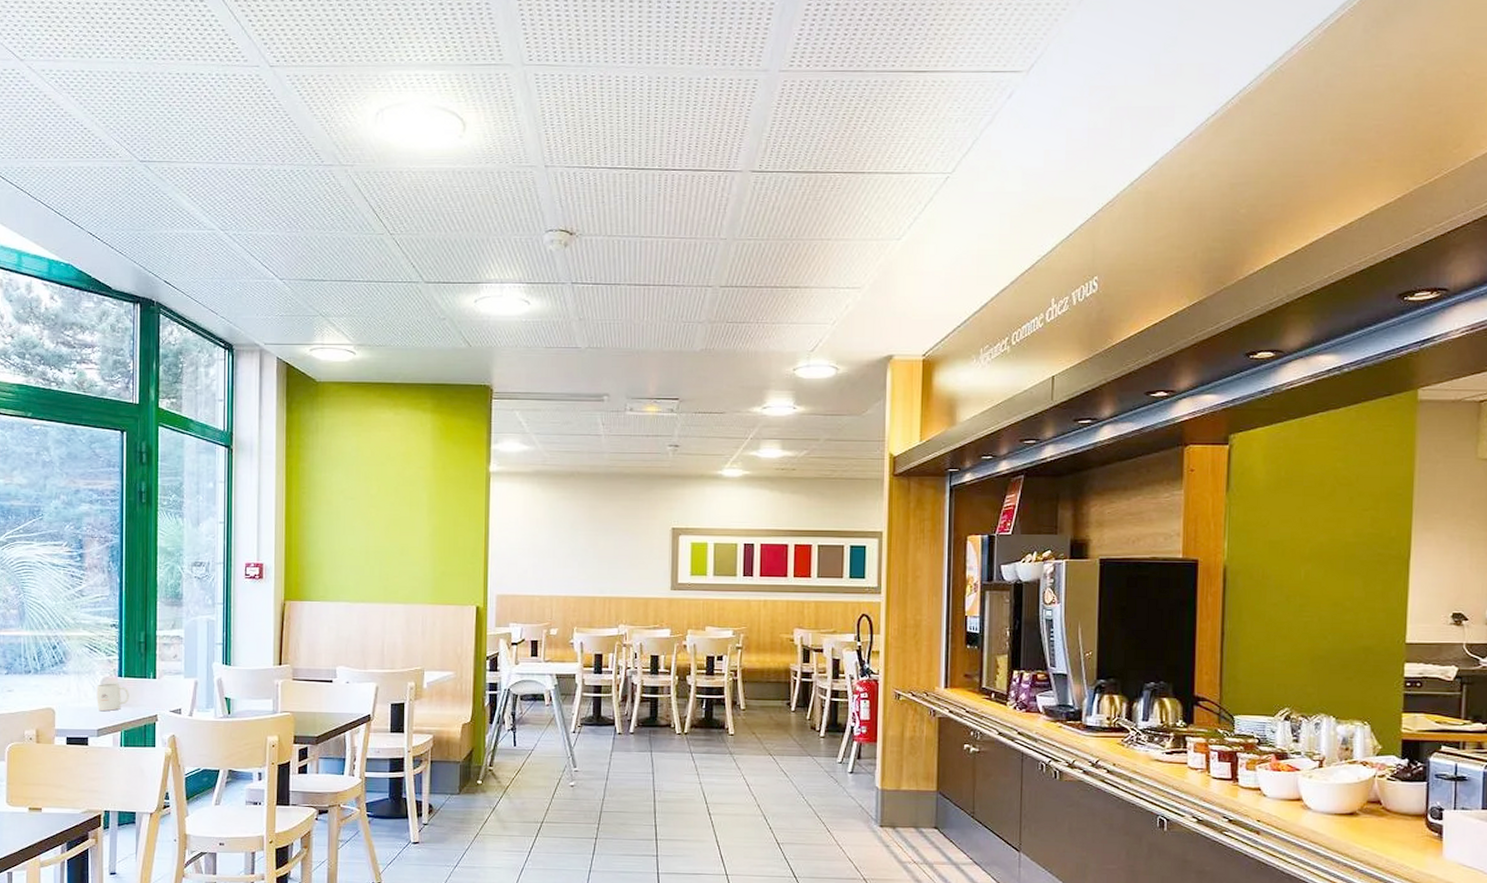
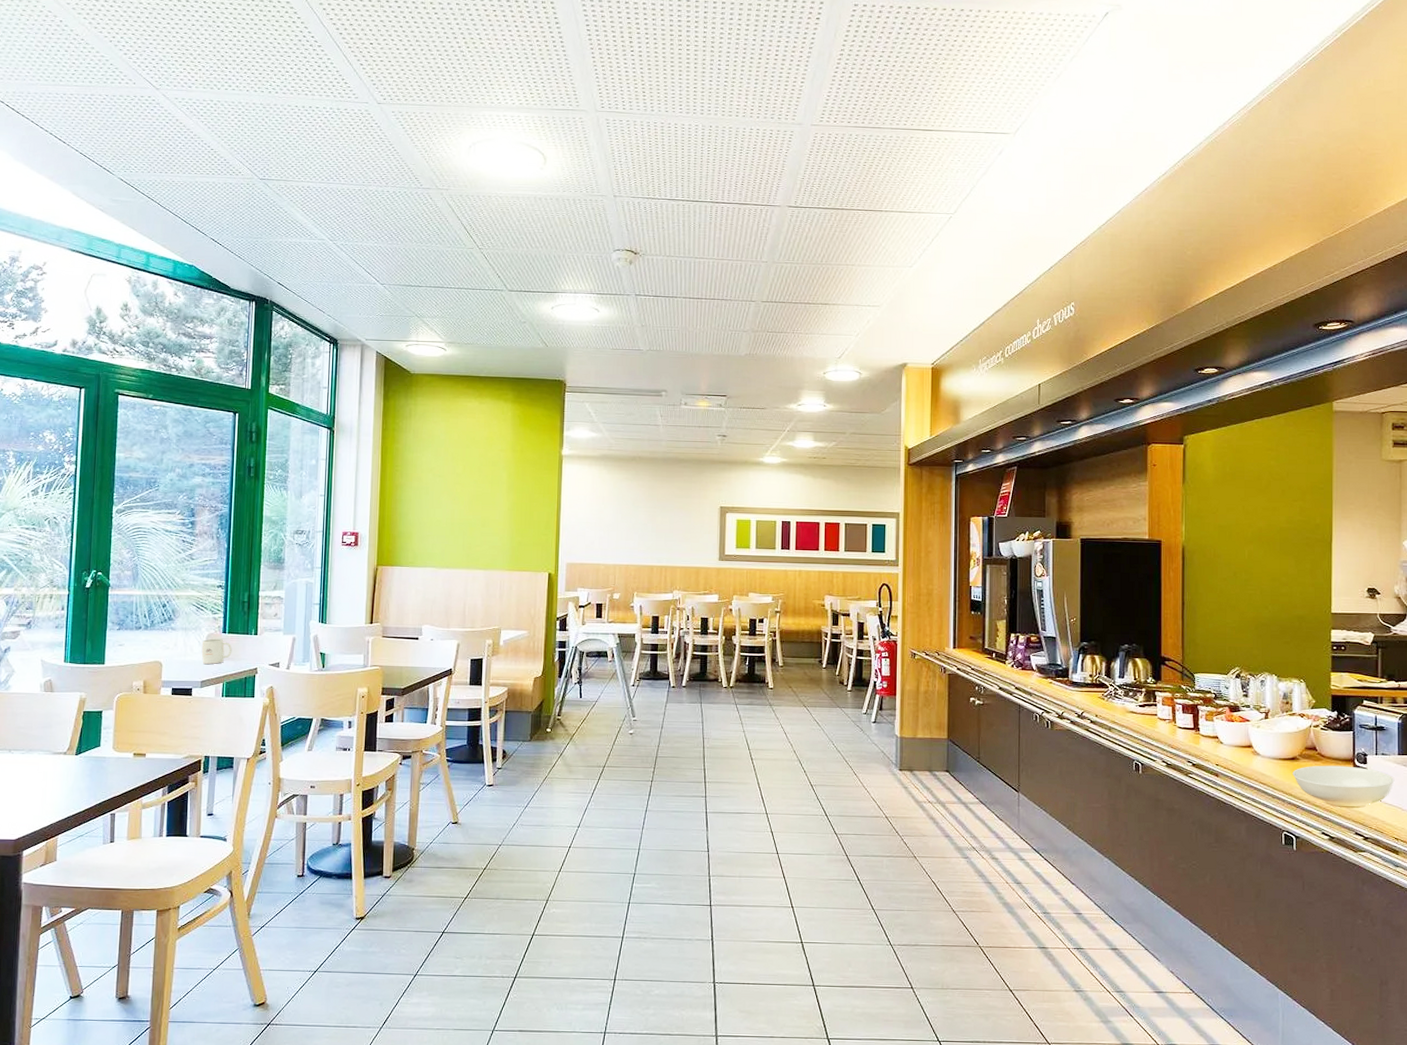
bowl: none [1350,821,1476,872] -> present [1292,765,1395,809]

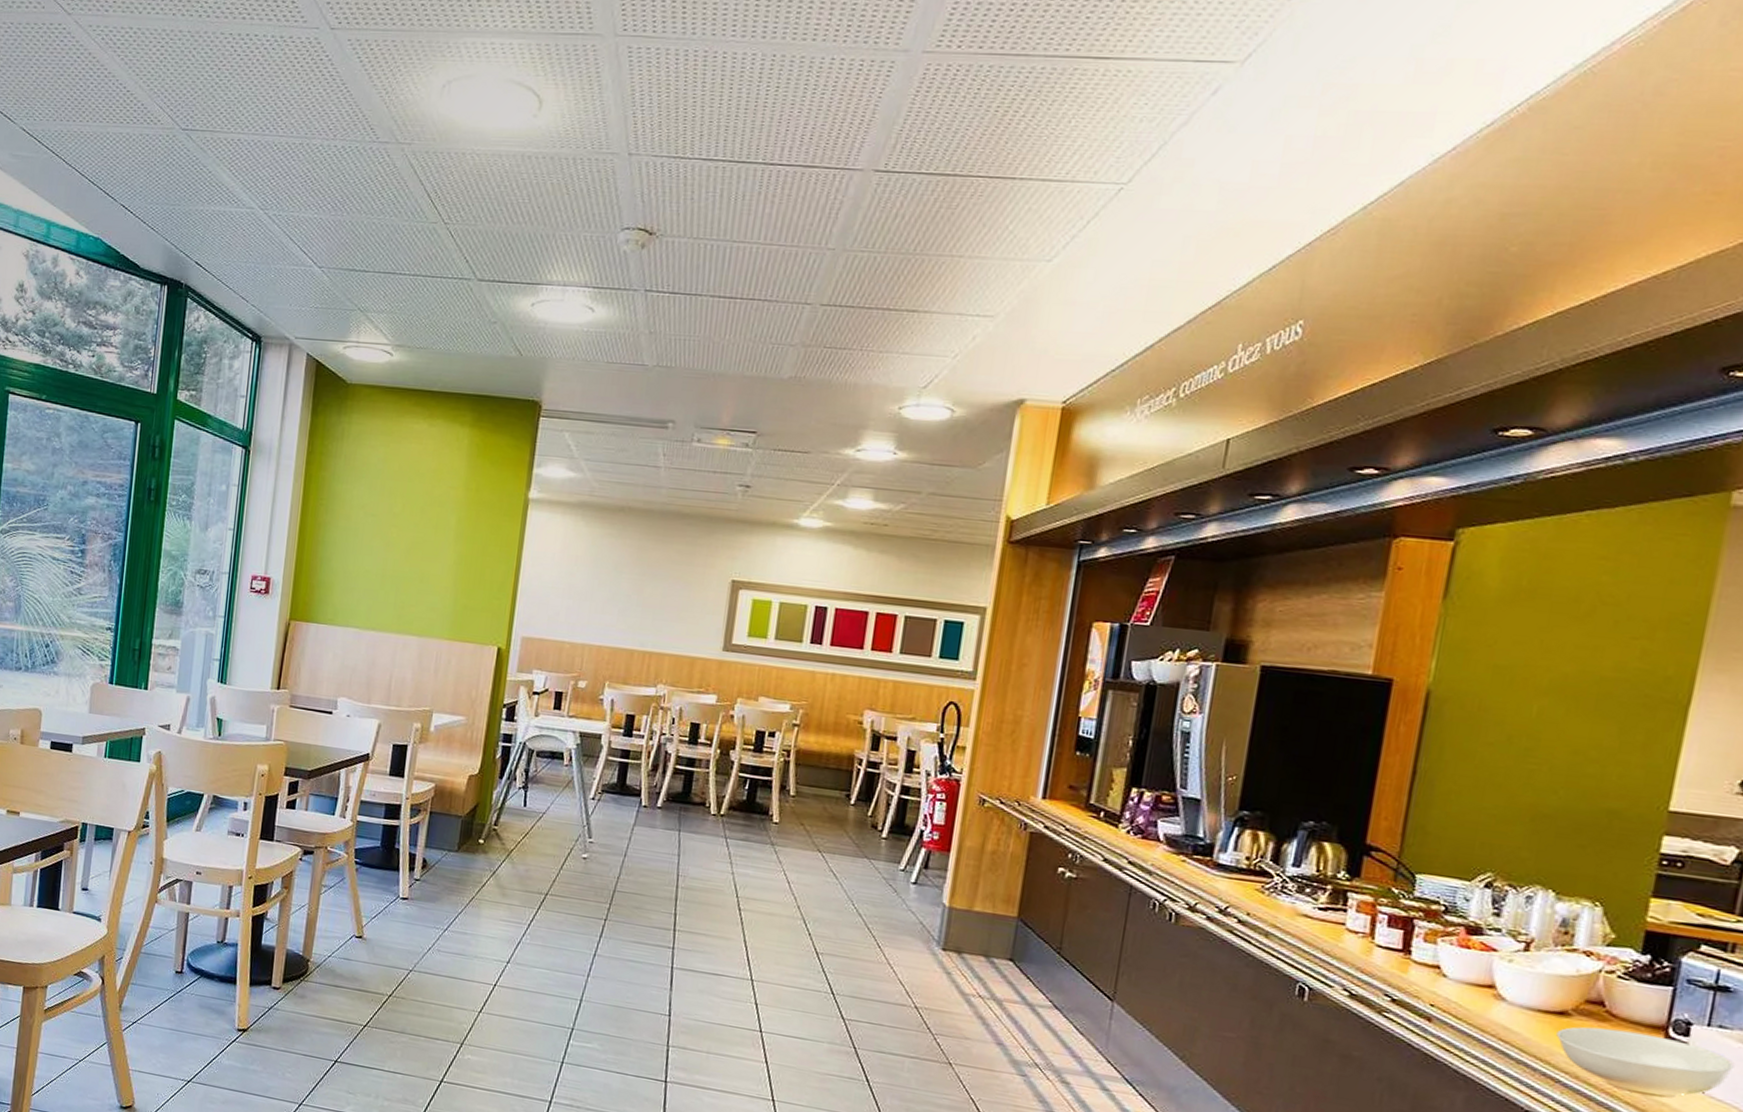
mug: present [201,638,232,665] -> none [84,689,119,719]

